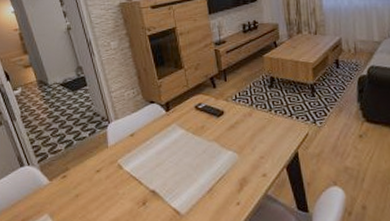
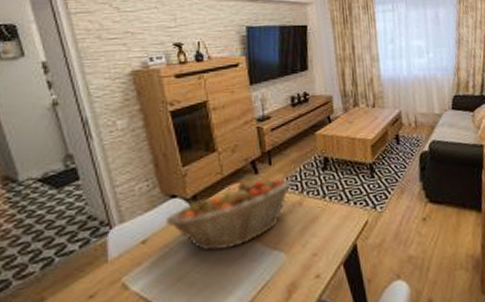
fruit basket: none [146,91,243,147] -> present [165,177,291,251]

